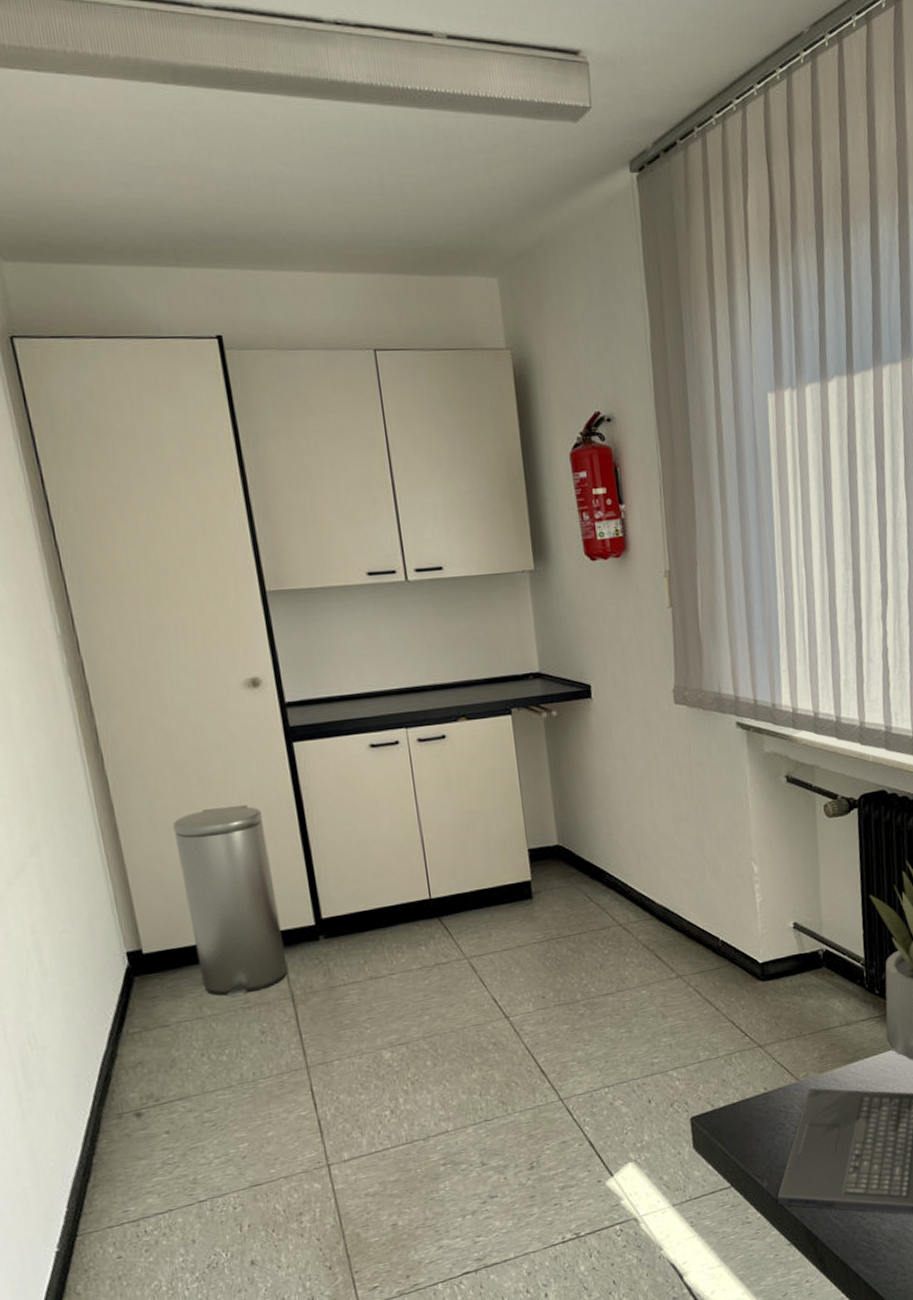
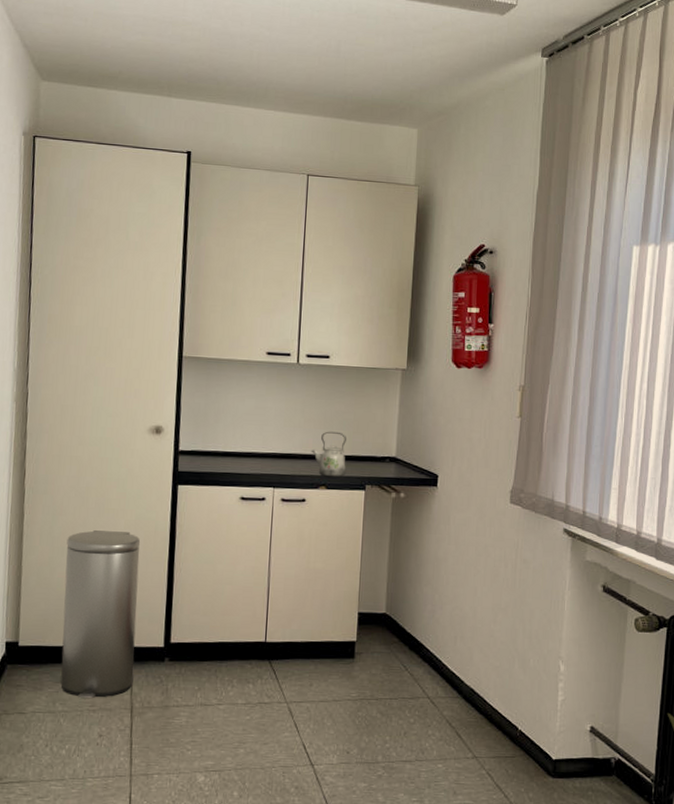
kettle: none [441,653,486,708] -> present [311,431,347,479]

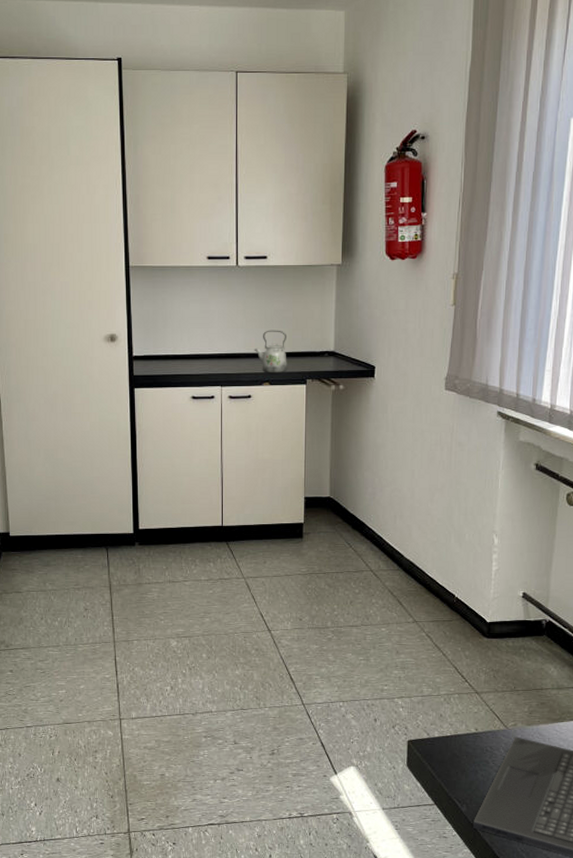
pedal bin: present [60,530,140,699] -> none [41,433,109,579]

